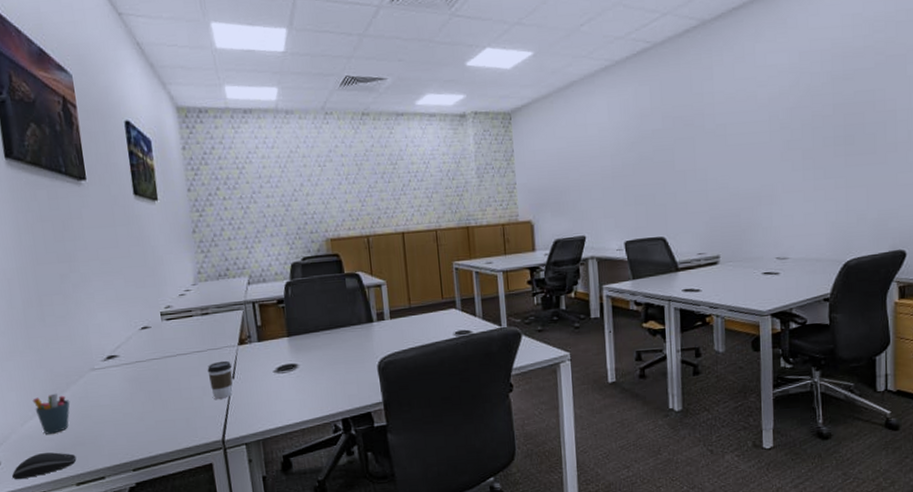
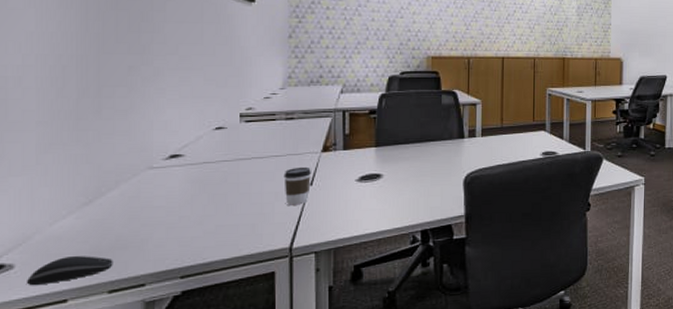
pen holder: present [32,393,70,434] -> none [69,191,117,236]

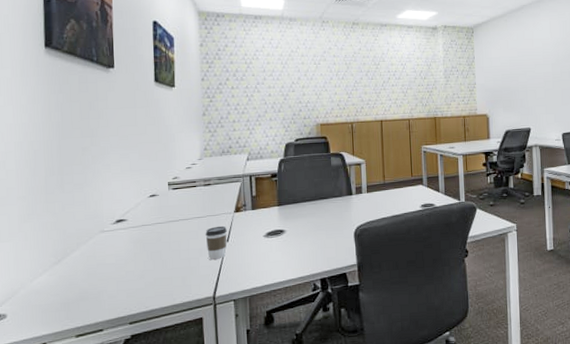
computer mouse: present [26,256,113,286] -> none [15,306,79,332]

